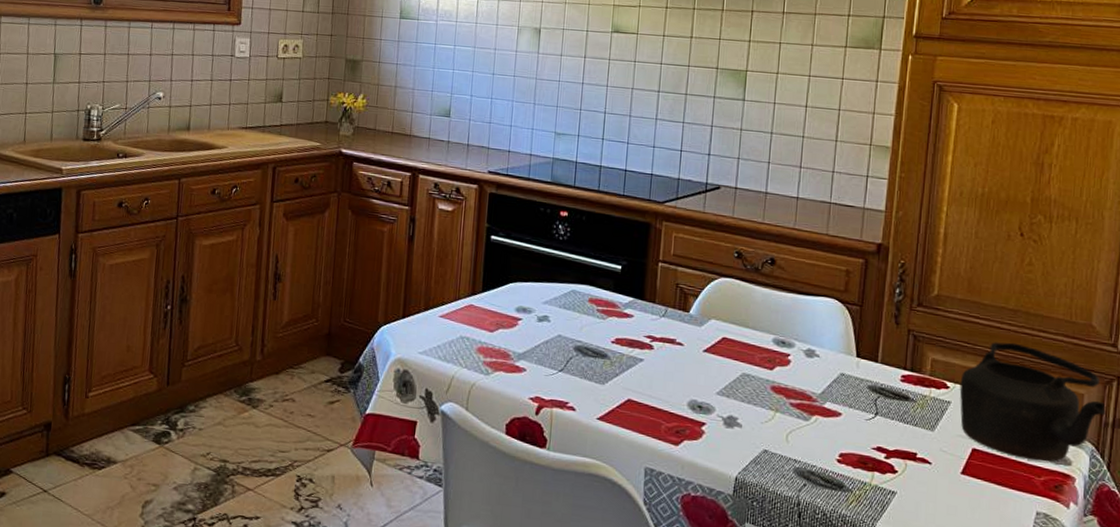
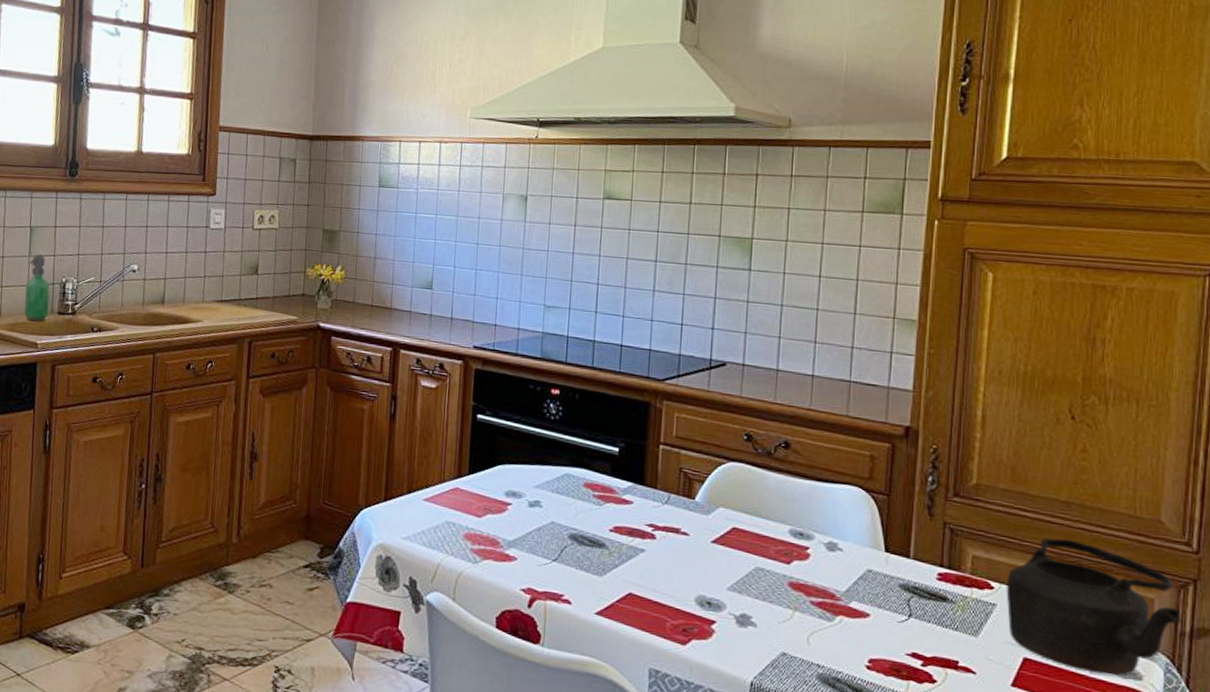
soap dispenser: none [48,81,75,148] -> present [24,254,50,321]

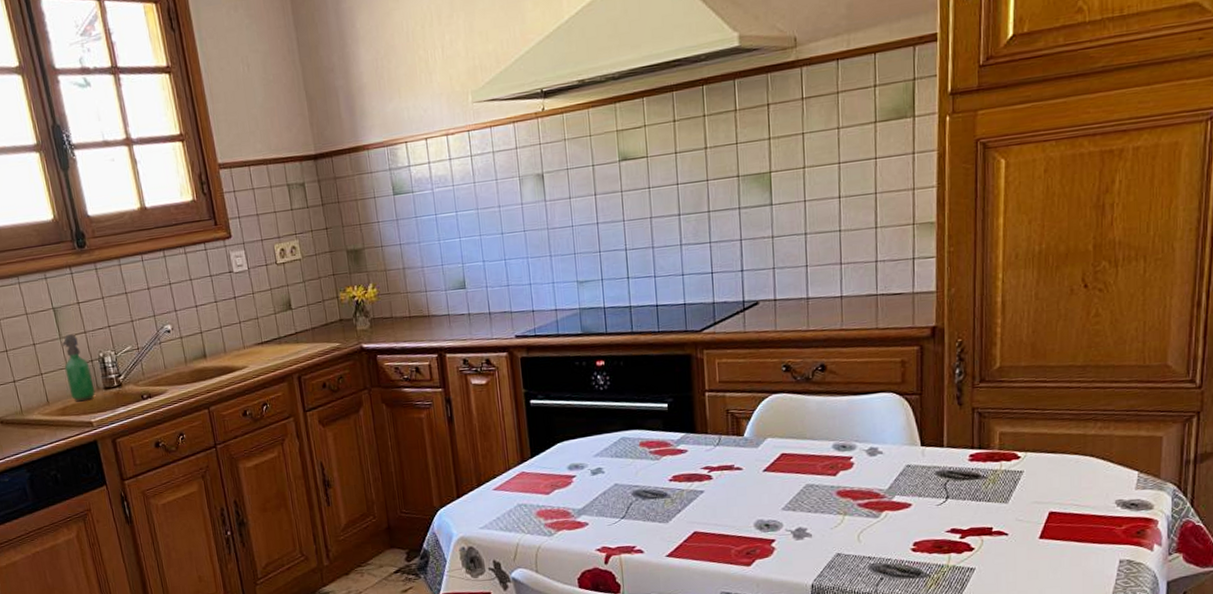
teapot: present [1006,537,1181,675] -> none [1031,399,1186,512]

